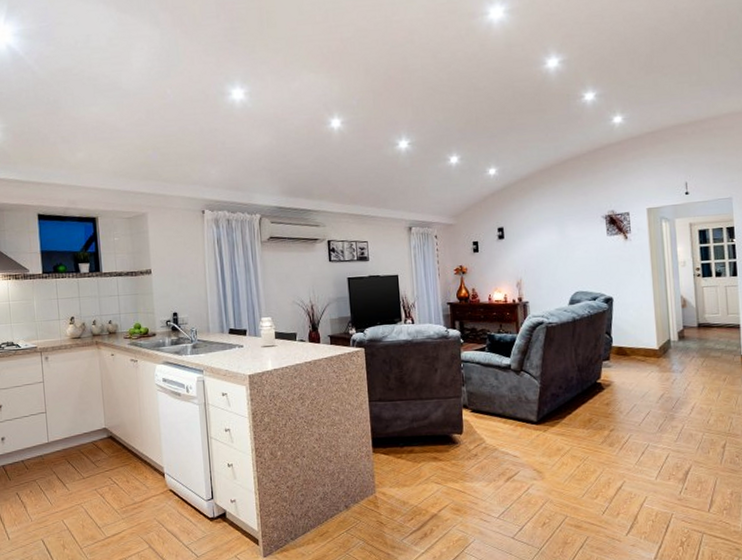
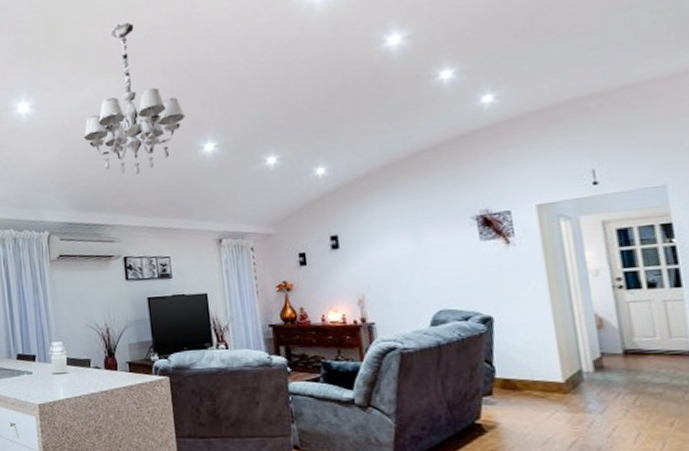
chandelier: none [293,21,384,165] -> present [83,22,185,175]

